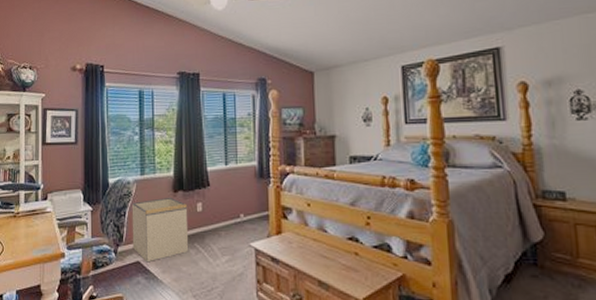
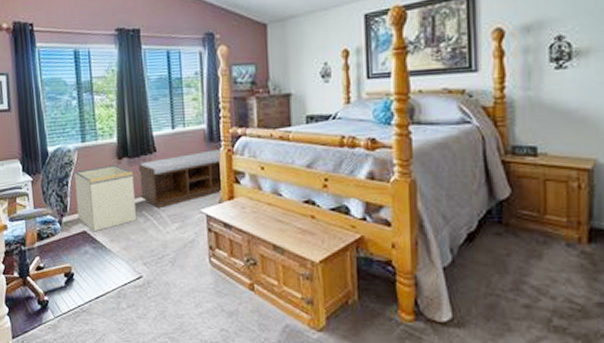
bench: none [193,186,270,240] -> present [139,150,221,208]

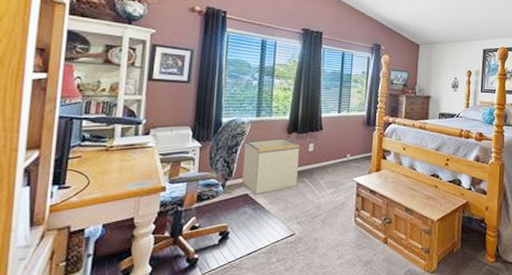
bench: present [139,150,221,208] -> none [304,132,373,176]

